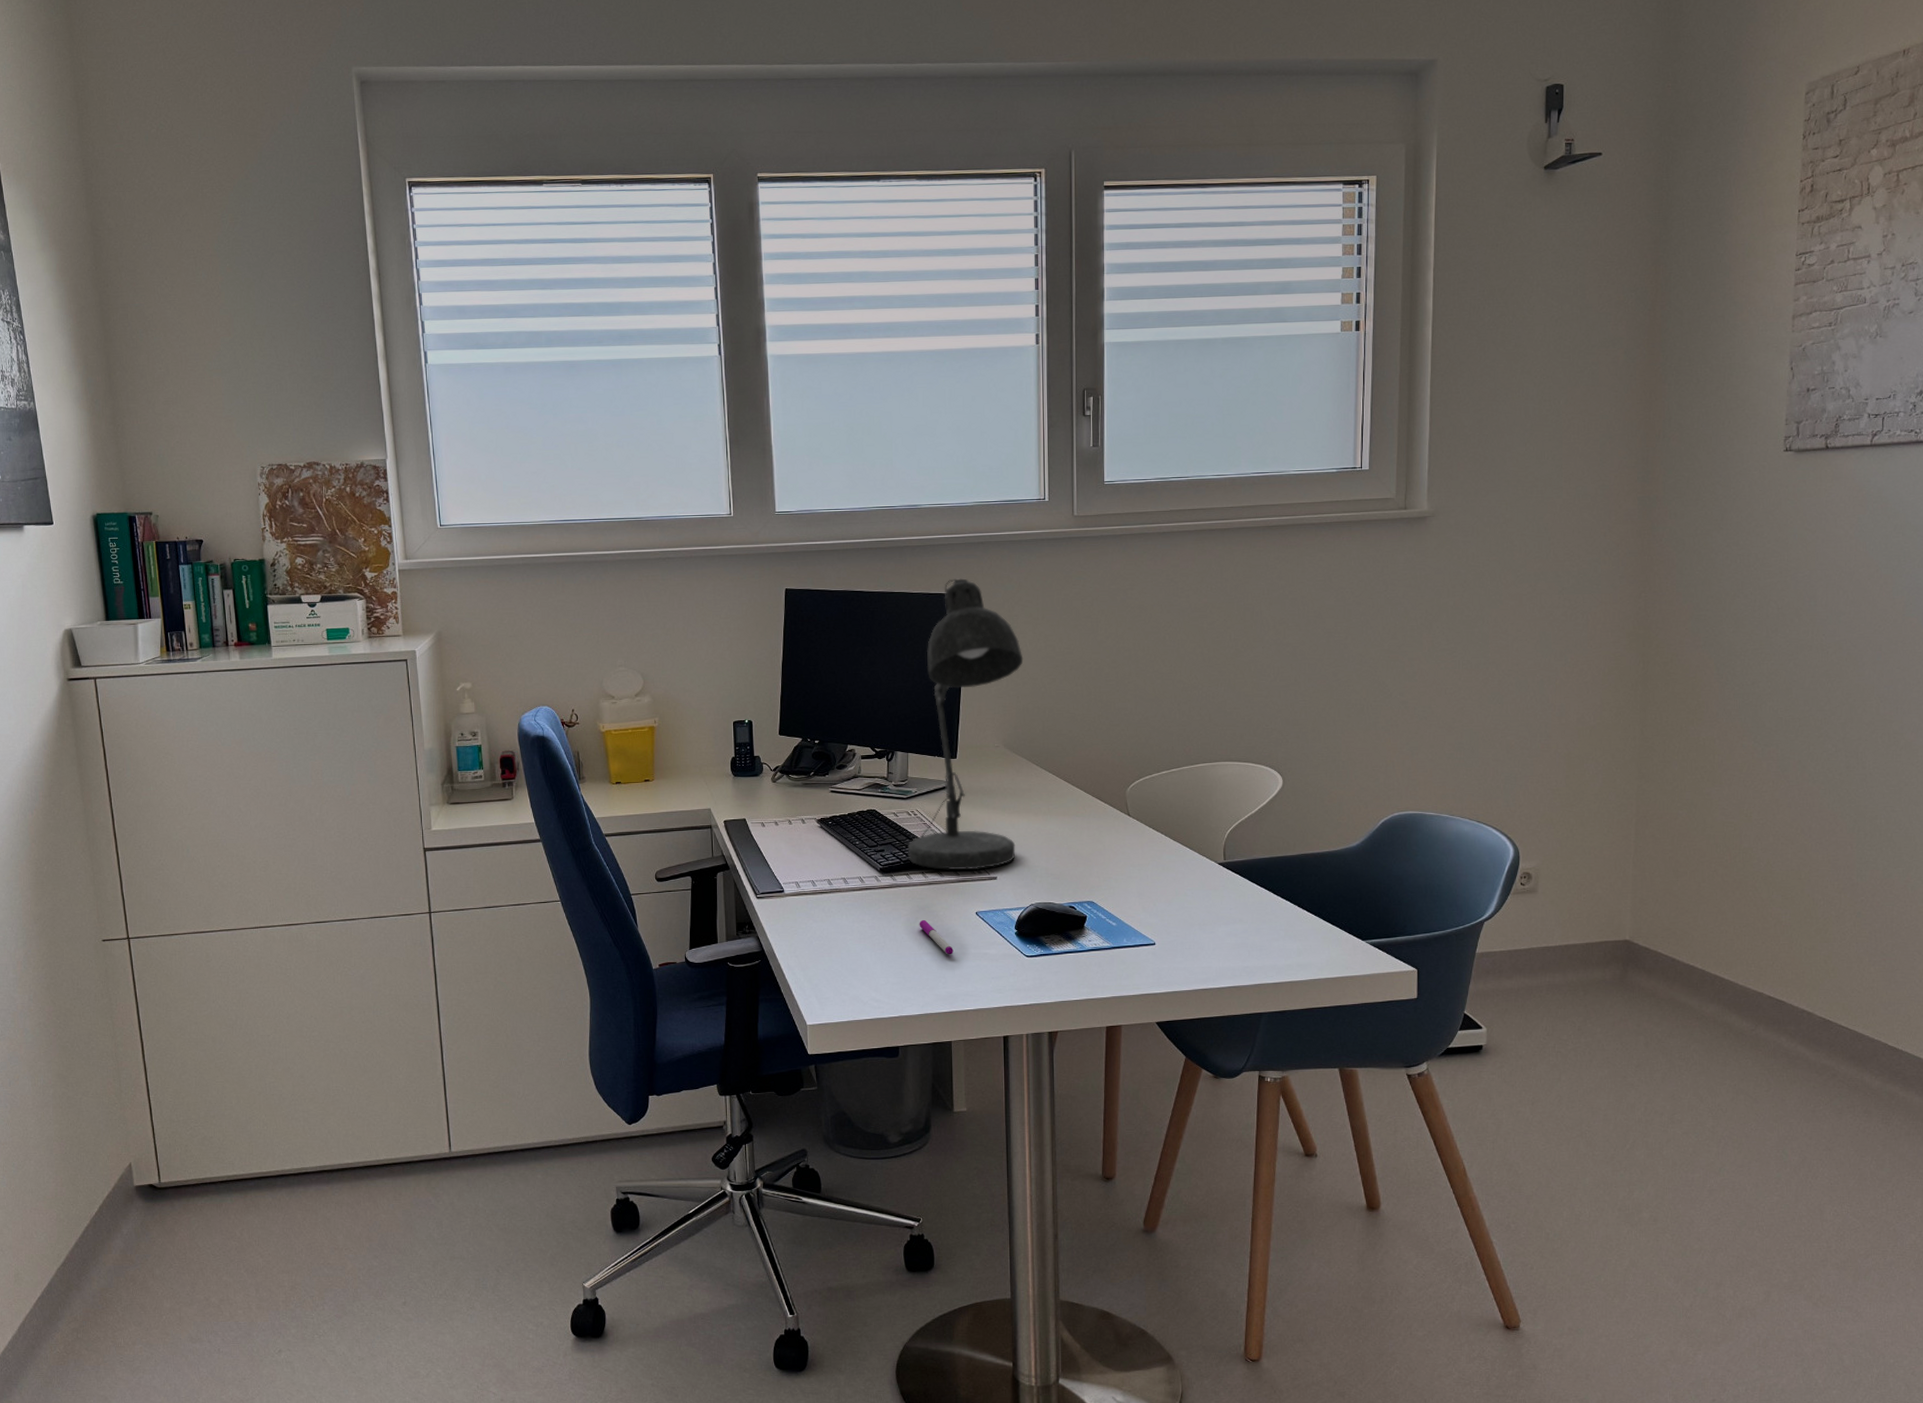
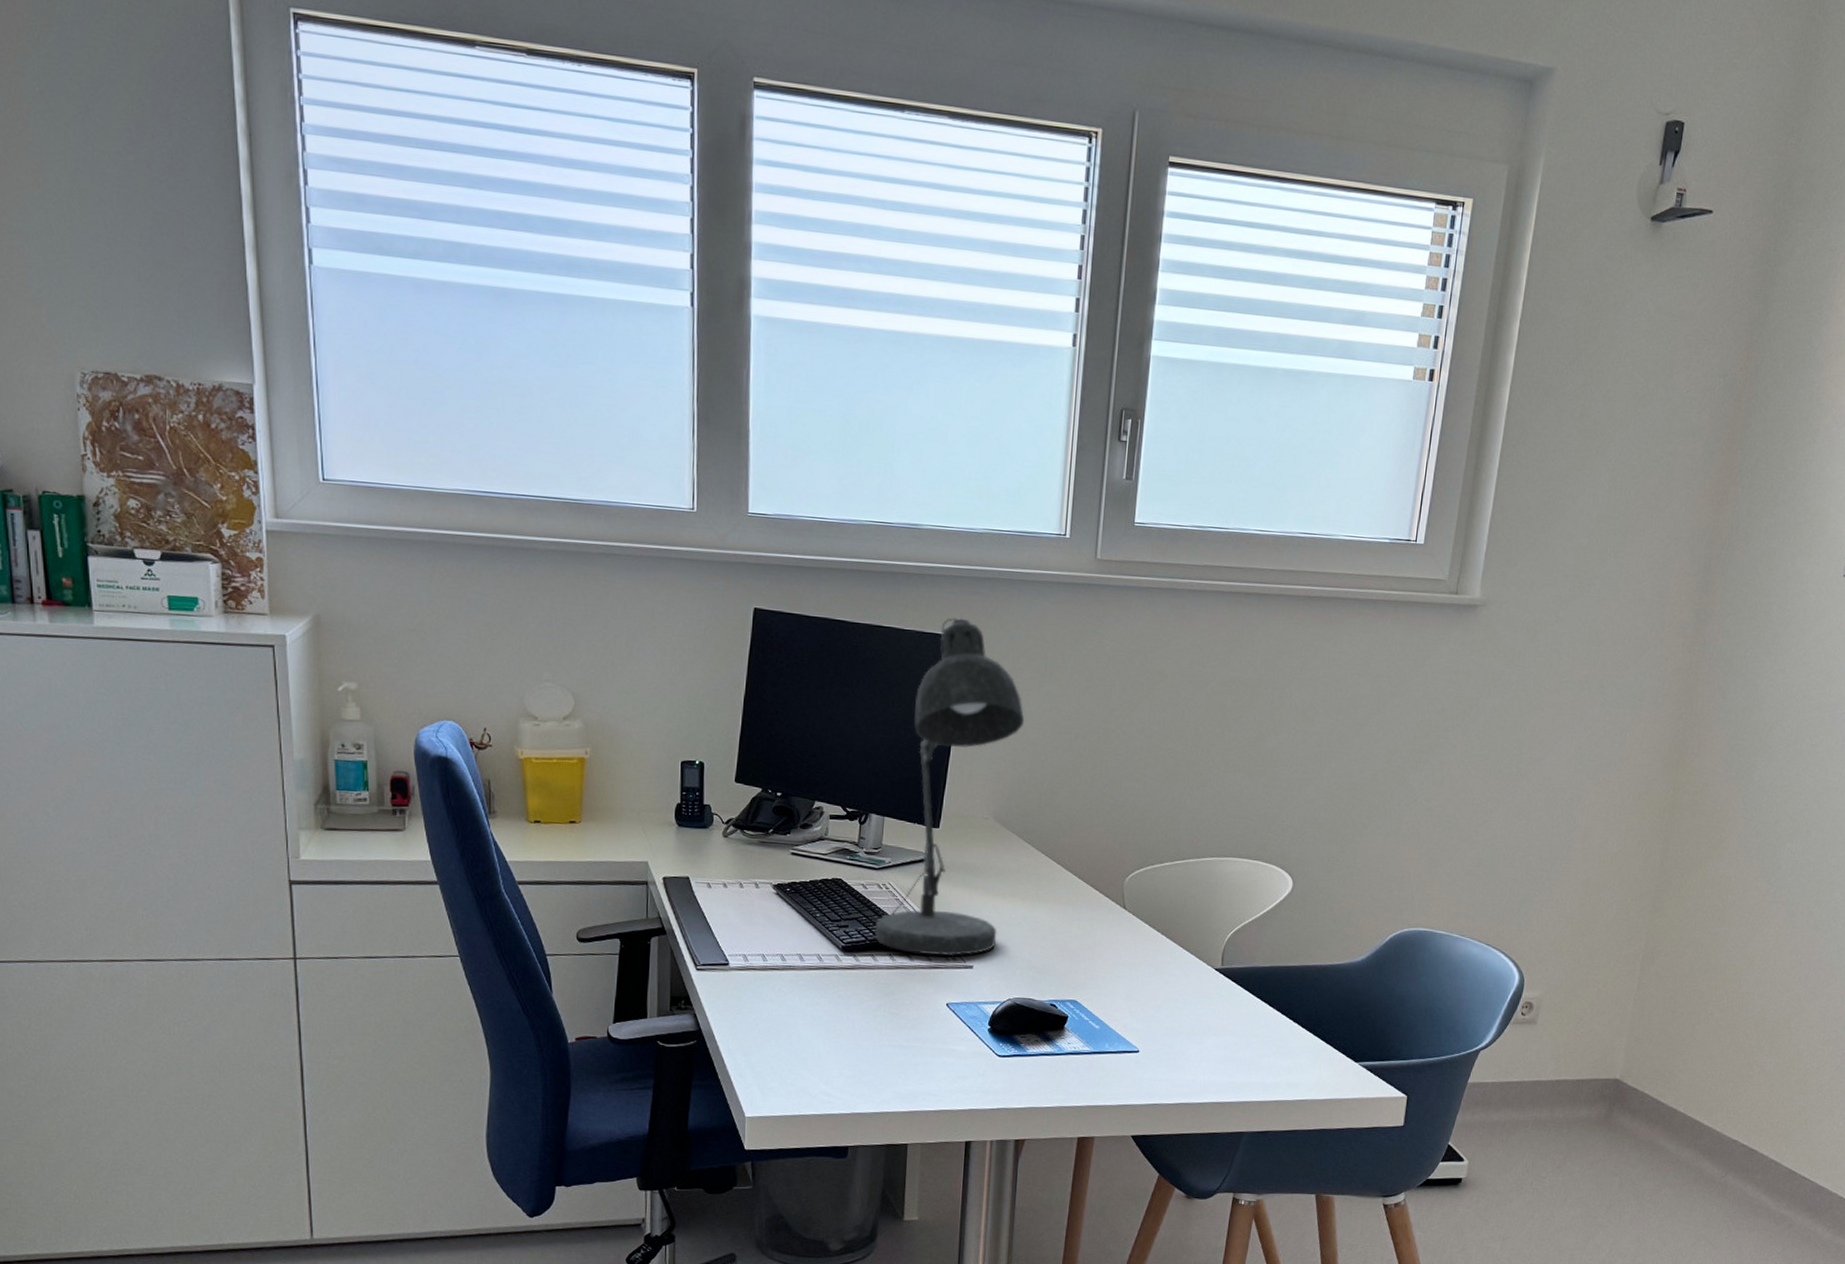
pen: present [919,919,954,955] -> none [881,1007,918,1049]

